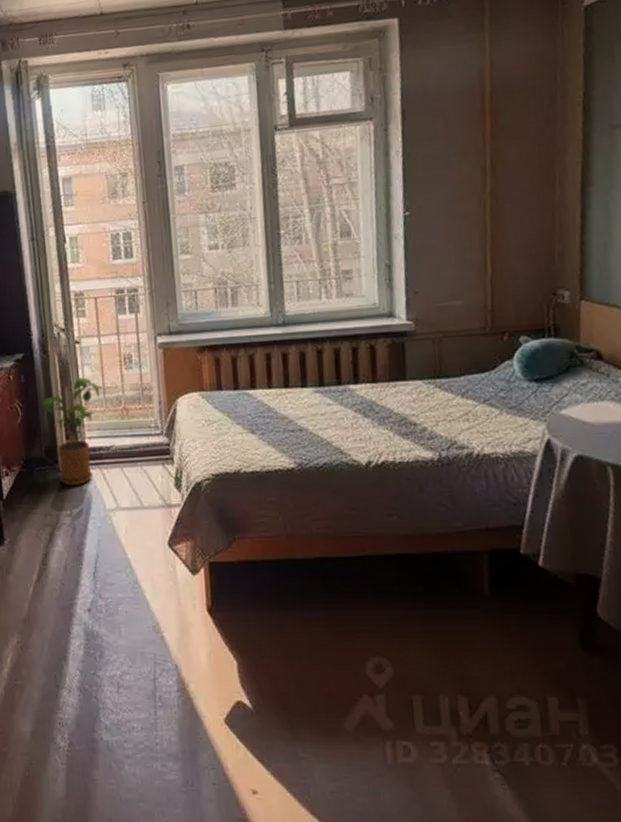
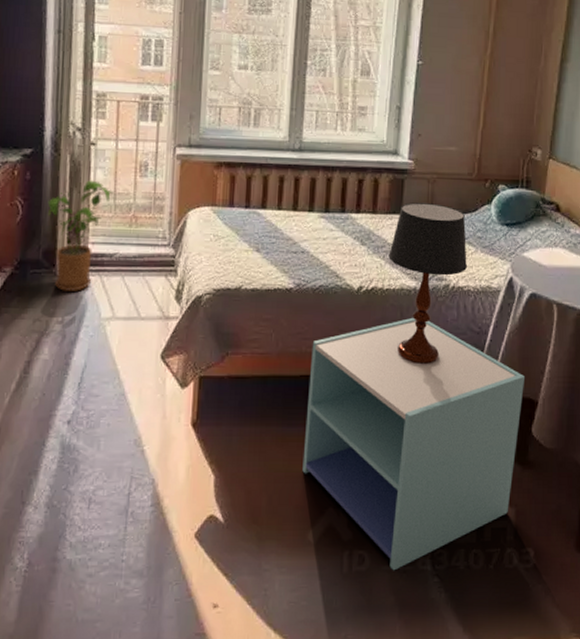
nightstand: none [322,491,581,764] -> present [302,317,524,571]
table lamp: none [397,365,493,542] -> present [388,202,468,365]

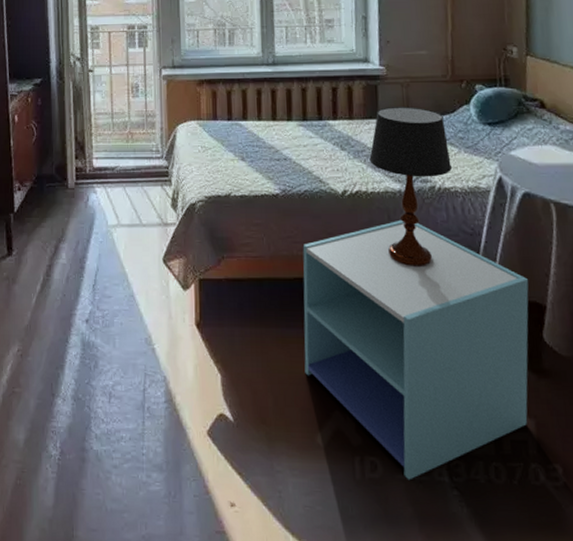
house plant: present [47,180,114,291] -> none [57,103,111,202]

